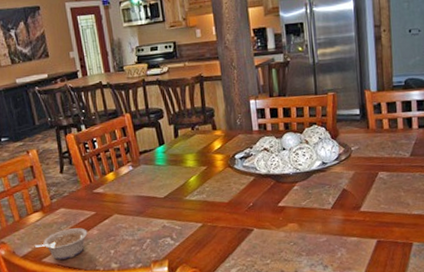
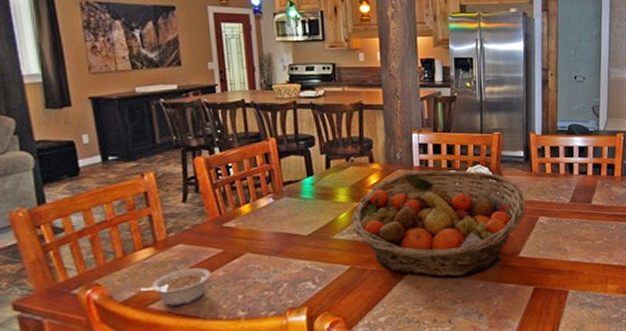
fruit basket: none [200,131,365,232] -> present [352,170,527,277]

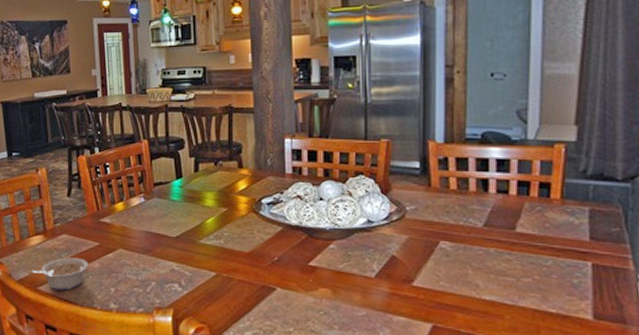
fruit basket: present [352,170,527,277] -> none [219,179,423,300]

